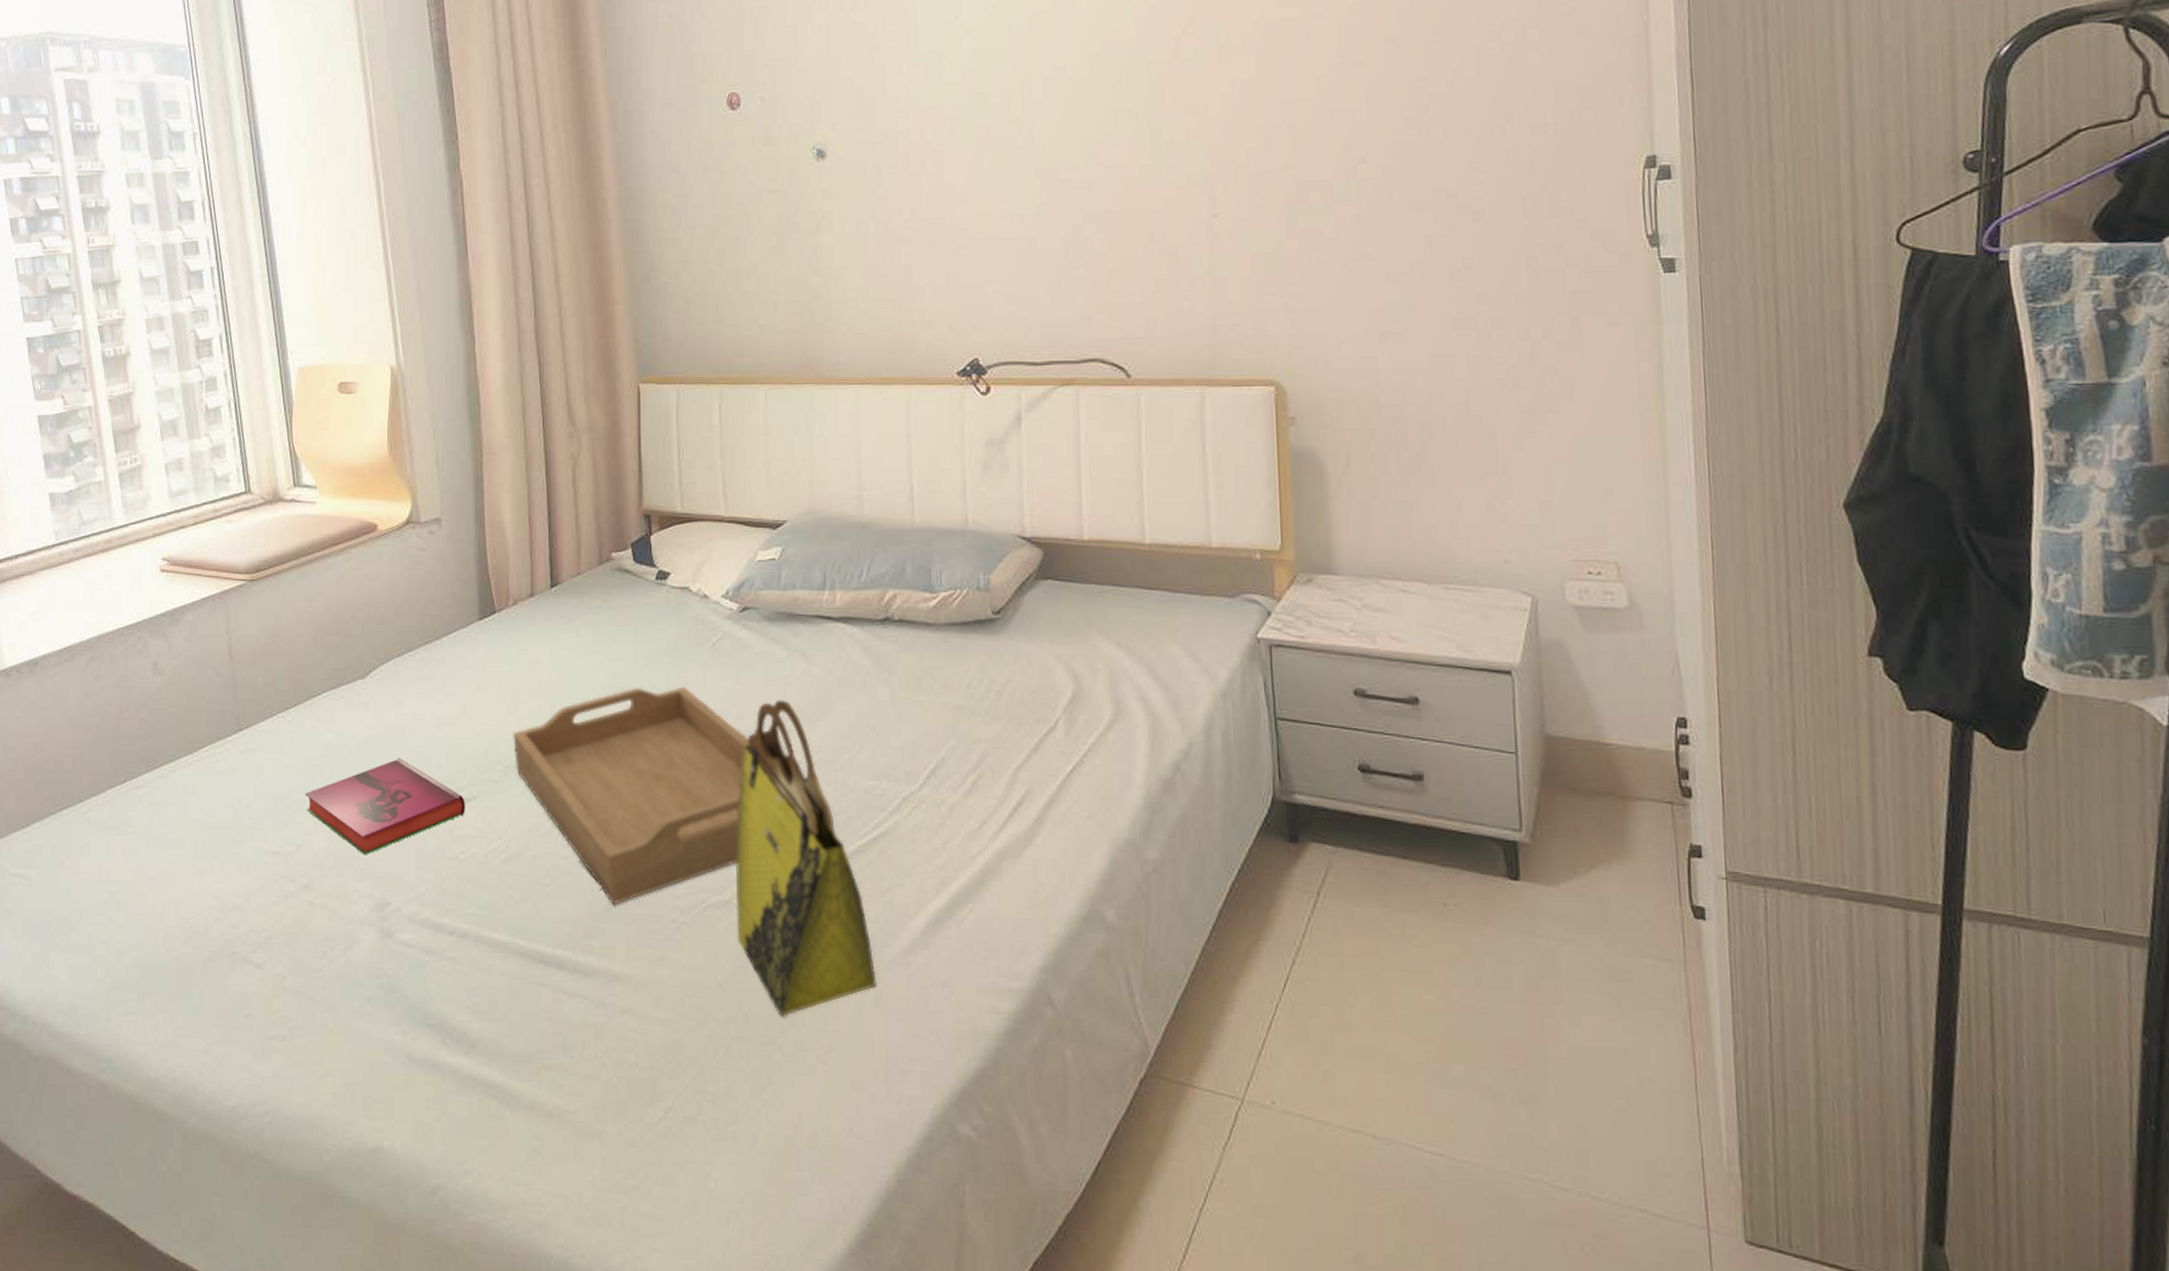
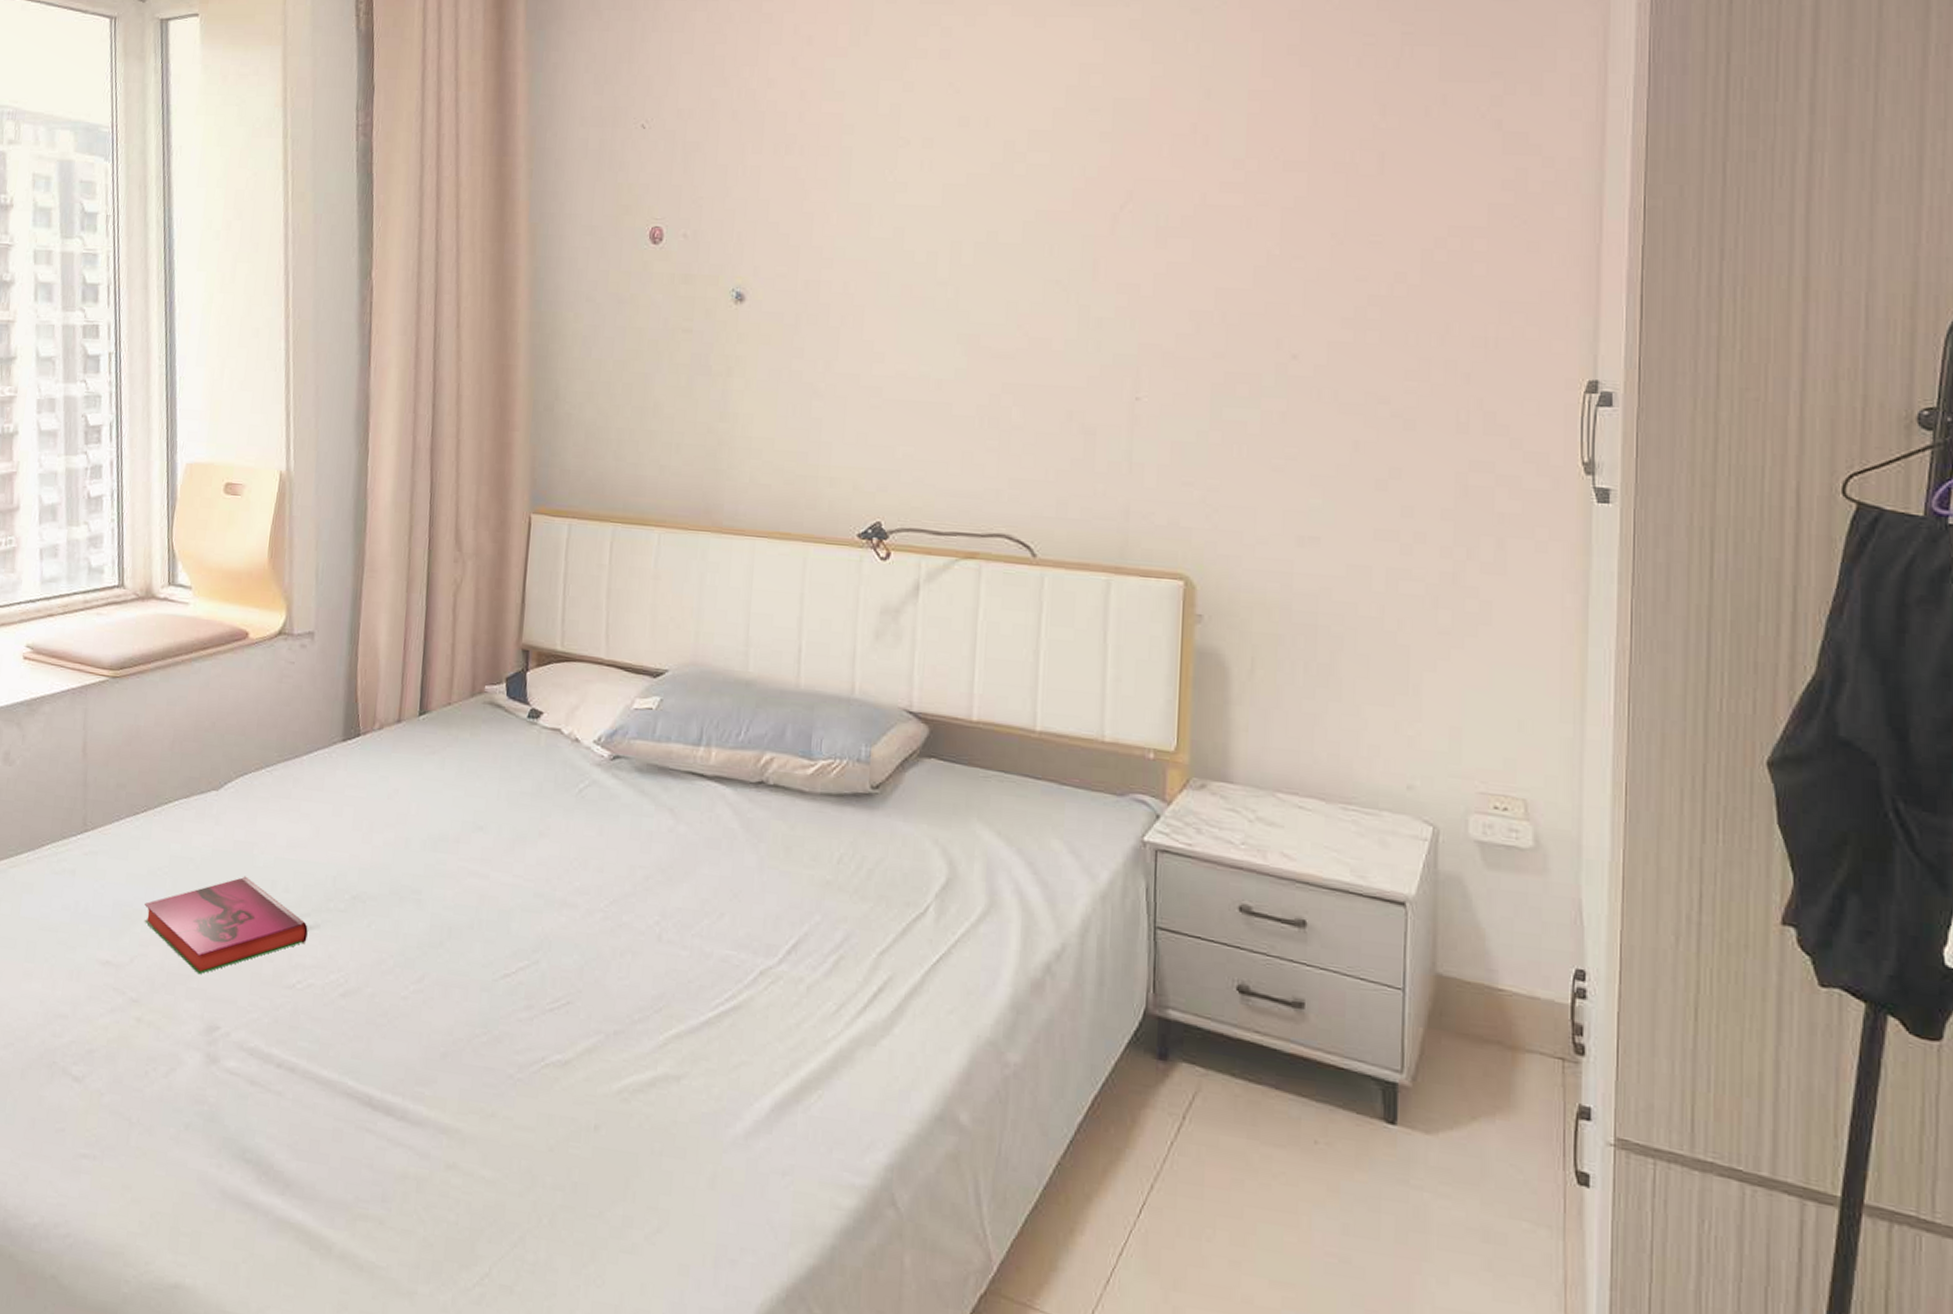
serving tray: present [513,686,750,905] -> none [364,828,607,1054]
tote bag: present [735,699,877,1016] -> none [574,855,715,1189]

